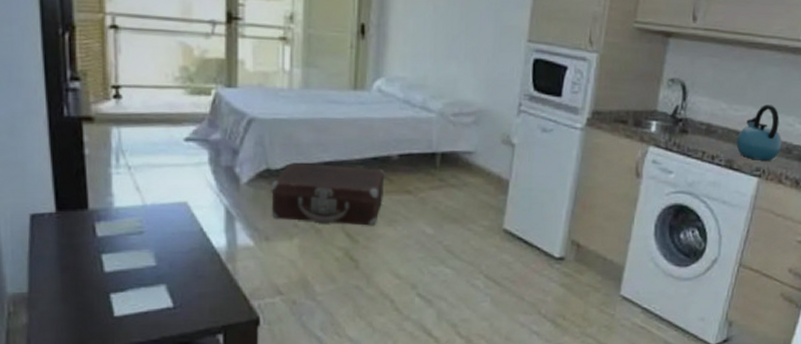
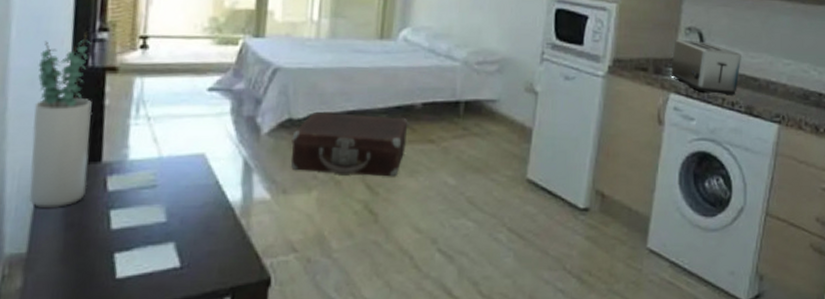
vase: none [14,80,77,253] -> present [28,31,93,209]
toaster: none [650,91,725,149] -> present [670,39,741,96]
kettle: present [736,104,782,161] -> none [755,52,799,107]

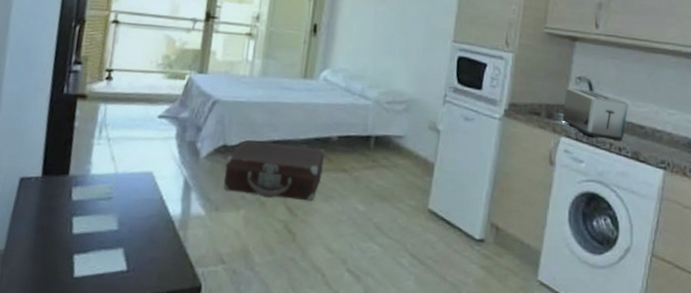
vase: present [28,31,93,209] -> none [9,63,67,213]

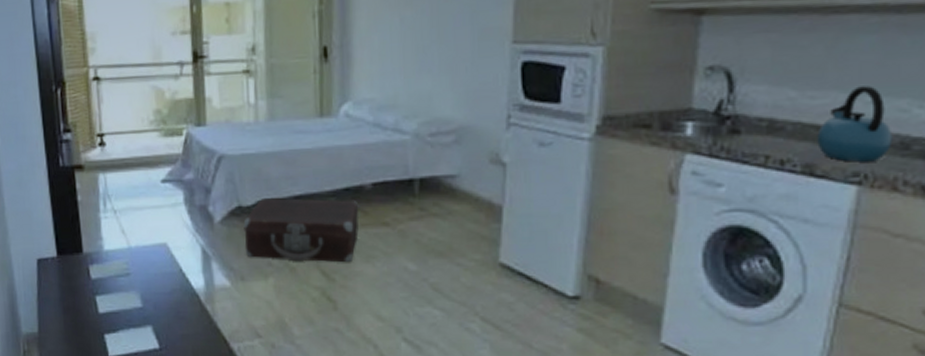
toaster: present [562,87,628,141] -> none [685,82,794,151]
kettle: none [641,102,684,154] -> present [817,86,893,162]

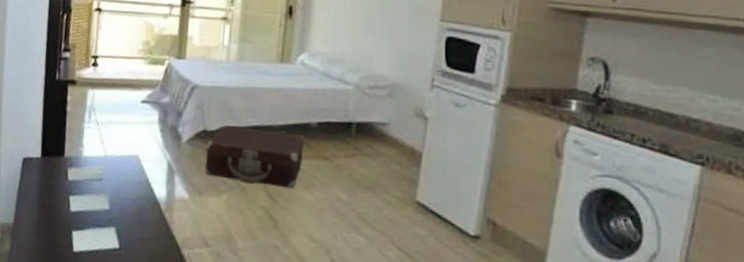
kettle: present [817,86,893,162] -> none [671,86,728,148]

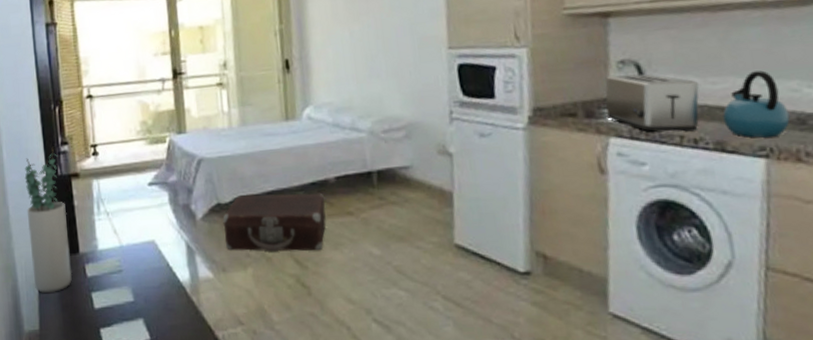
vase: none [15,51,58,191] -> present [24,146,73,294]
toaster: none [570,69,655,132] -> present [605,73,699,132]
kettle: none [671,86,728,148] -> present [722,70,791,138]

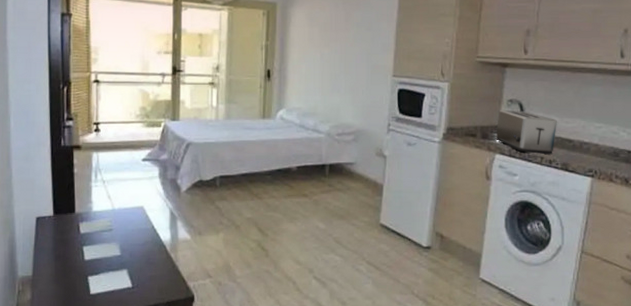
vase: present [24,146,73,294] -> none [29,120,67,246]
suitcase: present [223,193,326,252] -> none [203,174,287,222]
kettle: present [722,70,791,138] -> none [570,117,610,163]

